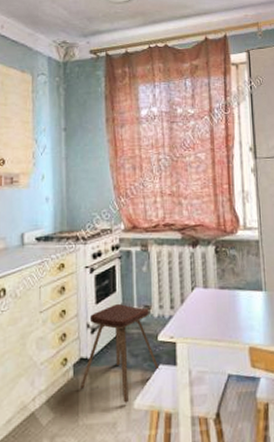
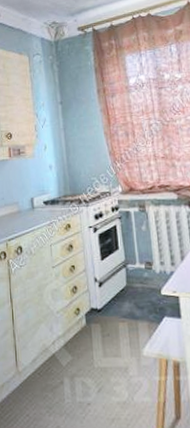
music stool: present [80,304,160,403] -> none [93,261,165,351]

